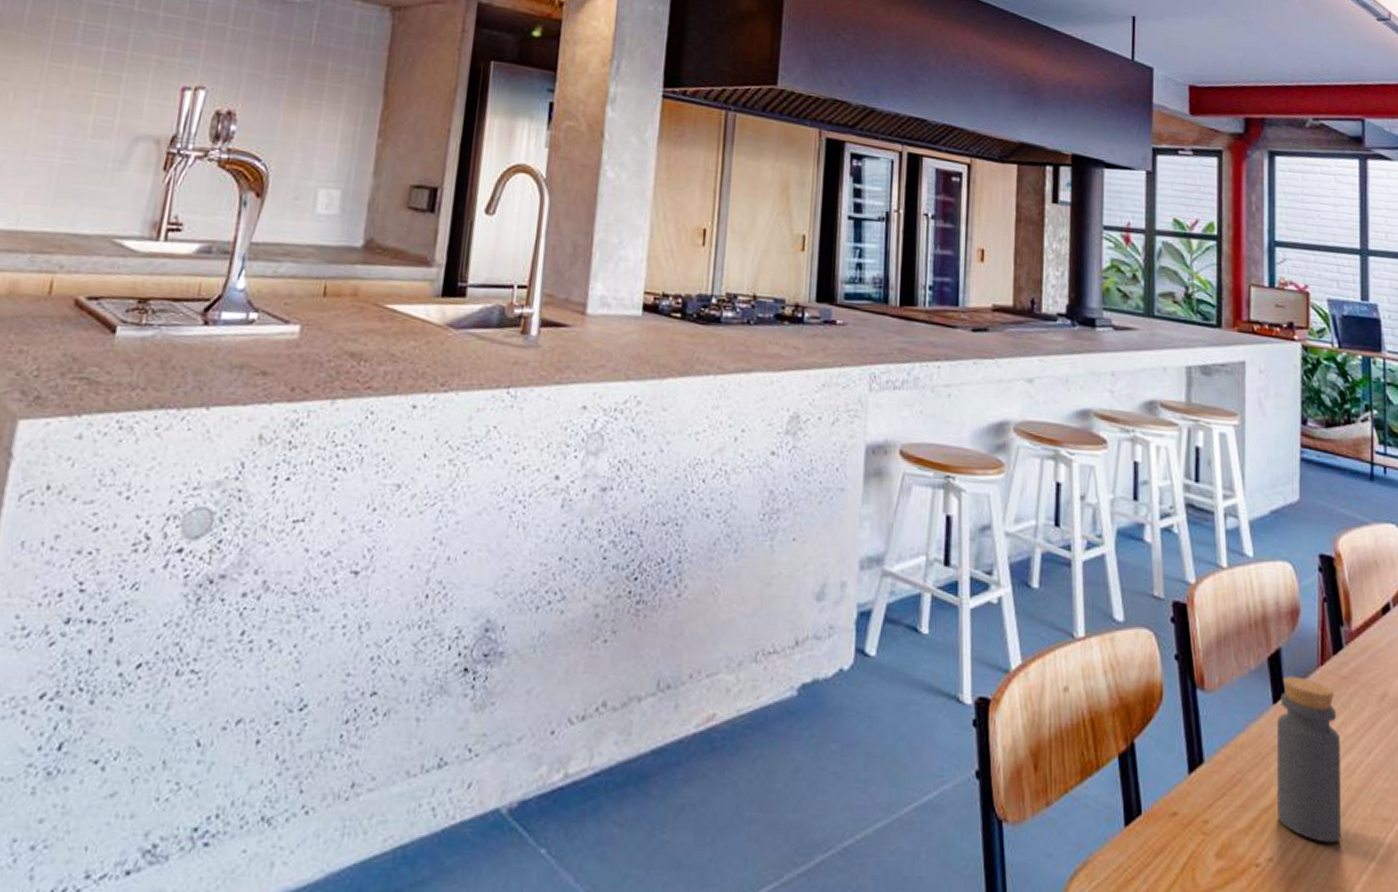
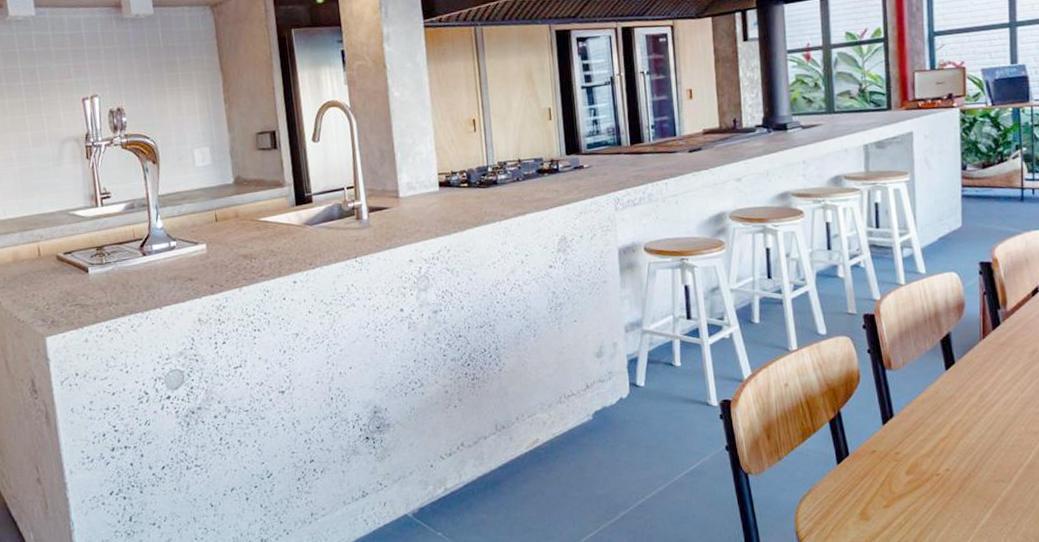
bottle: present [1276,676,1342,843] -> none [949,349,1002,454]

